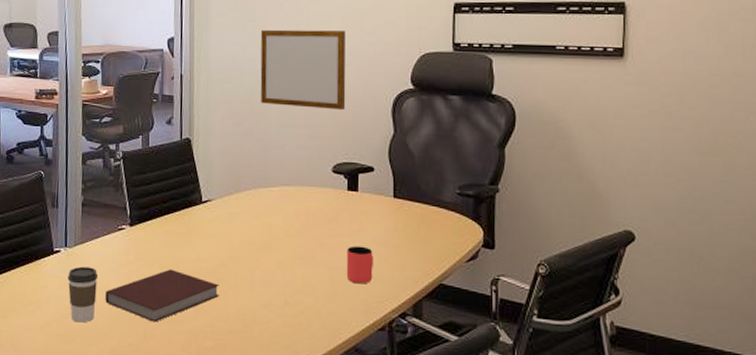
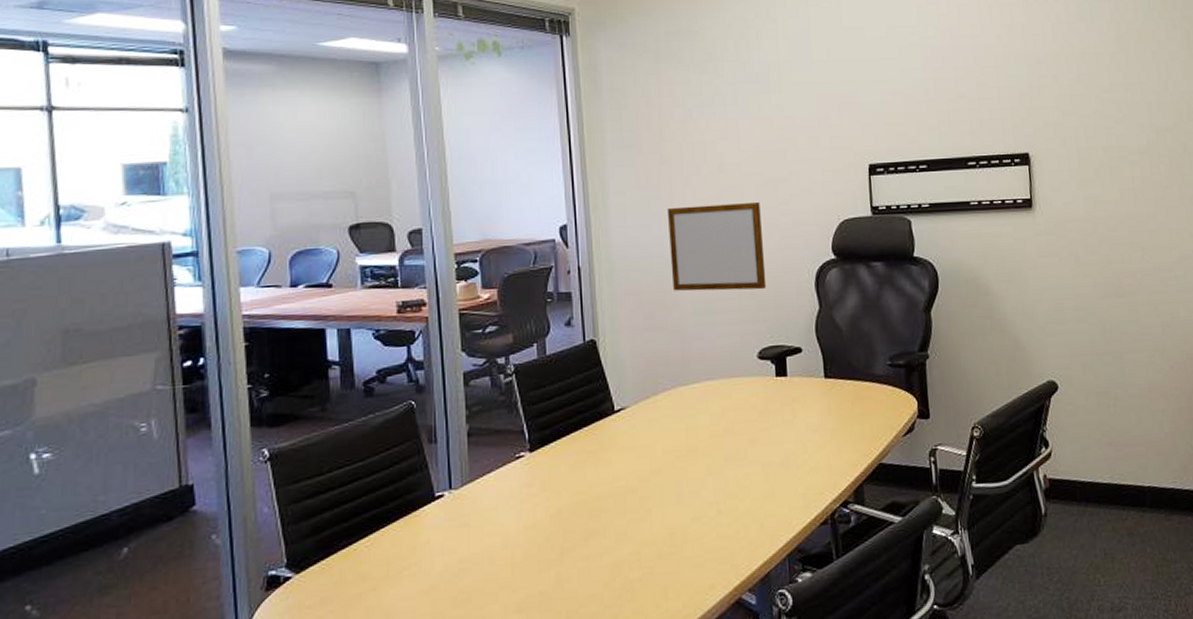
coffee cup: present [67,266,98,323] -> none [455,508,494,579]
notebook: present [105,269,219,322] -> none [505,495,643,562]
cup: present [346,245,373,284] -> none [780,435,810,478]

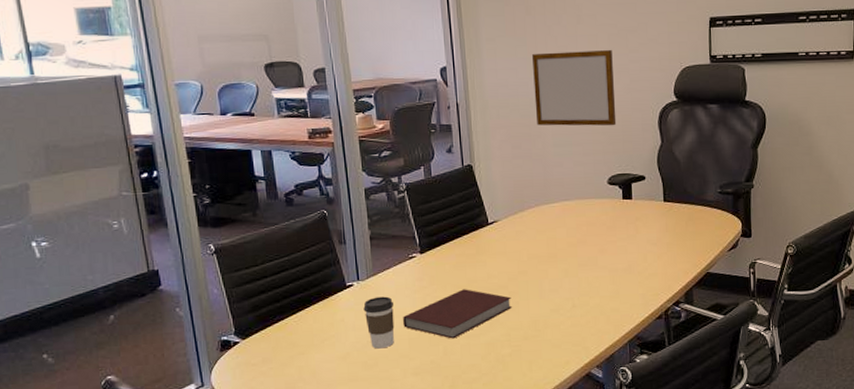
coffee cup: none [455,508,494,579] -> present [363,296,395,349]
notebook: none [505,495,643,562] -> present [403,289,512,339]

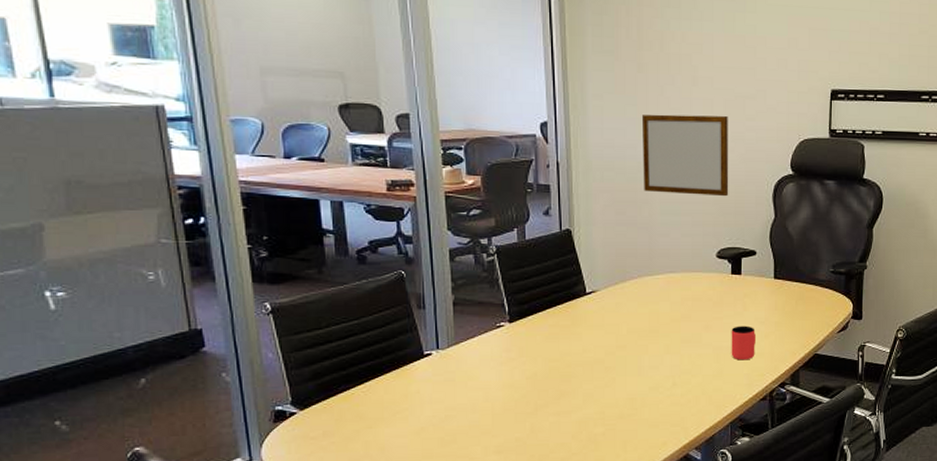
coffee cup: present [363,296,395,349] -> none [442,367,477,424]
notebook: present [403,289,512,339] -> none [487,362,607,416]
cup: none [625,247,649,281] -> present [731,325,756,361]

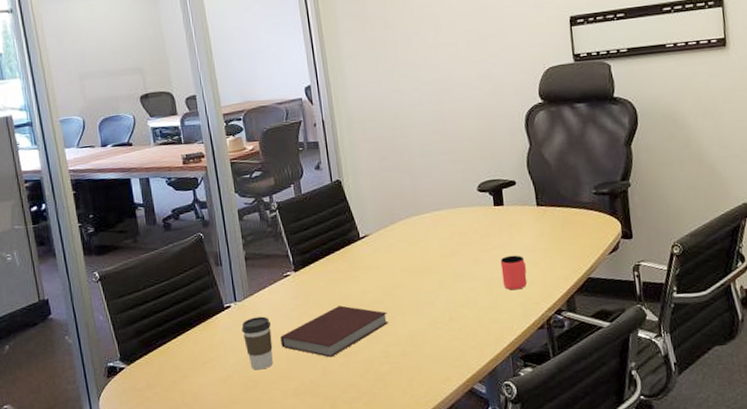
coffee cup: none [442,367,477,424] -> present [241,316,273,370]
notebook: none [487,362,607,416] -> present [280,305,388,358]
writing board: present [641,114,729,197] -> none [393,57,483,137]

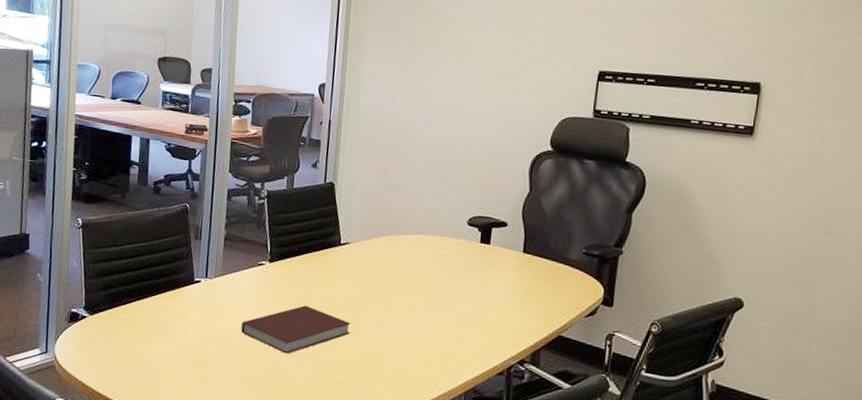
coffee cup: present [241,316,273,370] -> none [206,297,235,350]
cup: present [500,255,528,290] -> none [472,295,499,331]

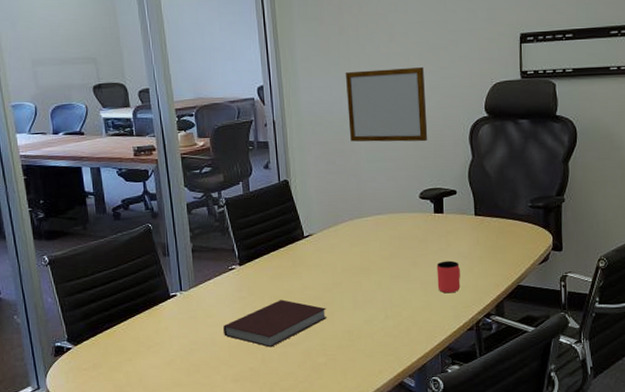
writing board: none [405,83,492,167] -> present [345,67,428,142]
cup: none [472,295,499,331] -> present [436,260,461,294]

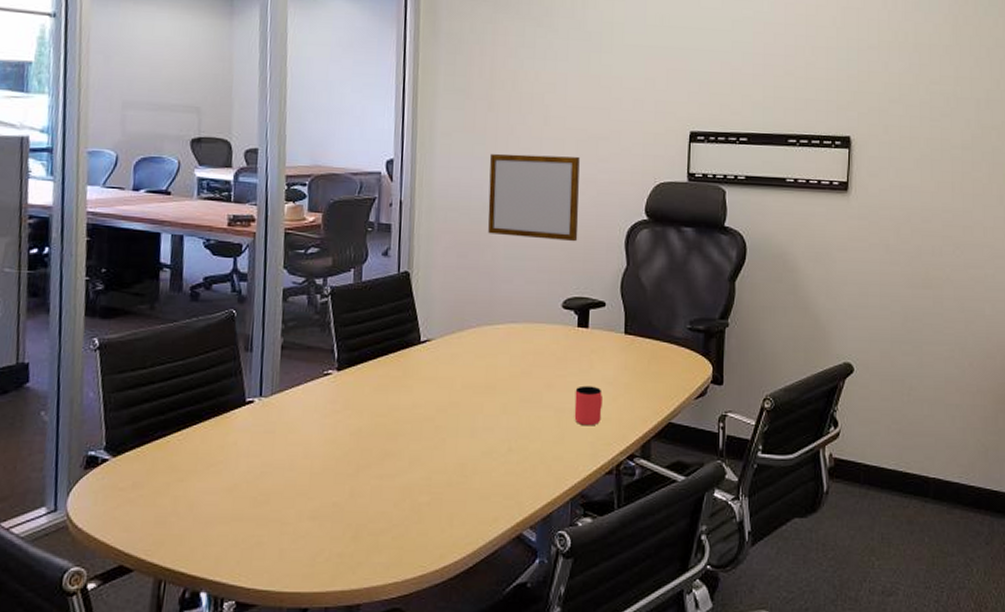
notebook: present [223,300,327,348] -> none [306,418,437,478]

